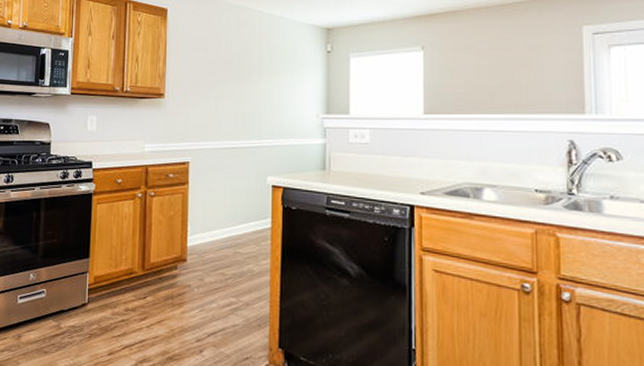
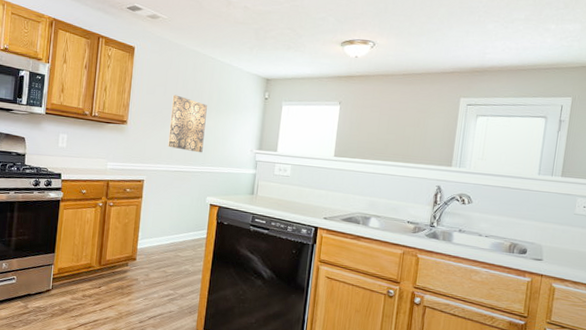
wall art: none [214,58,258,124] -> present [168,95,207,153]

